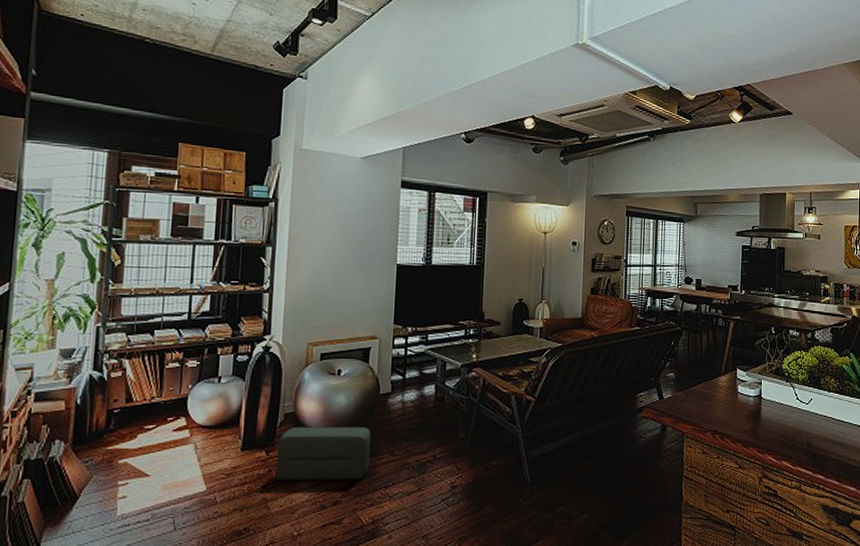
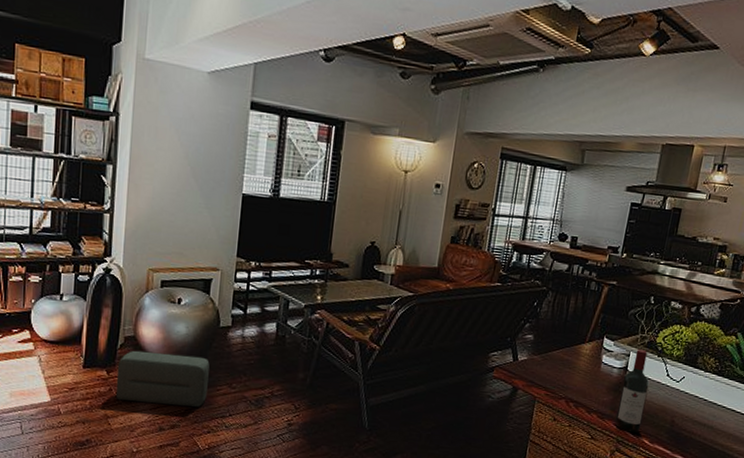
wine bottle: none [758,376,783,458] -> present [614,348,650,433]

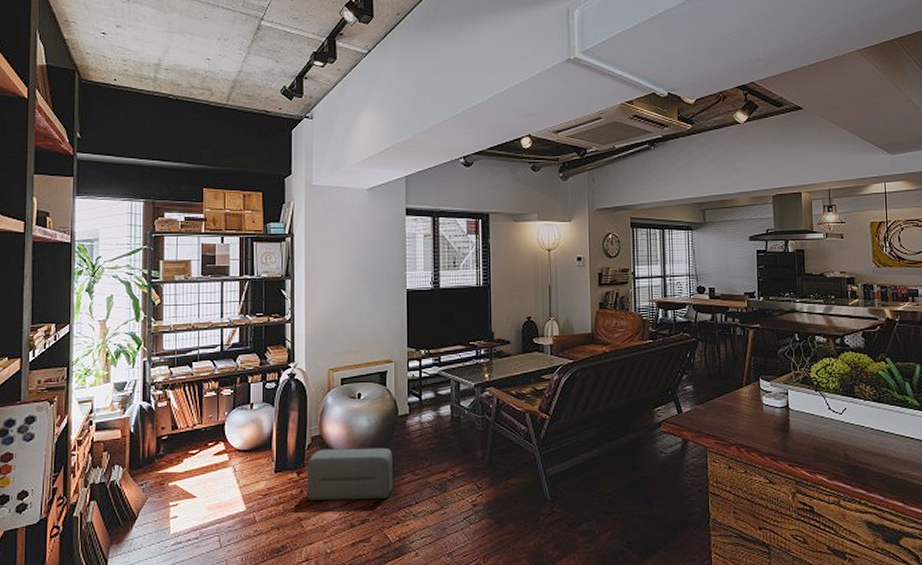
wine bottle: present [614,348,650,433] -> none [787,385,816,472]

